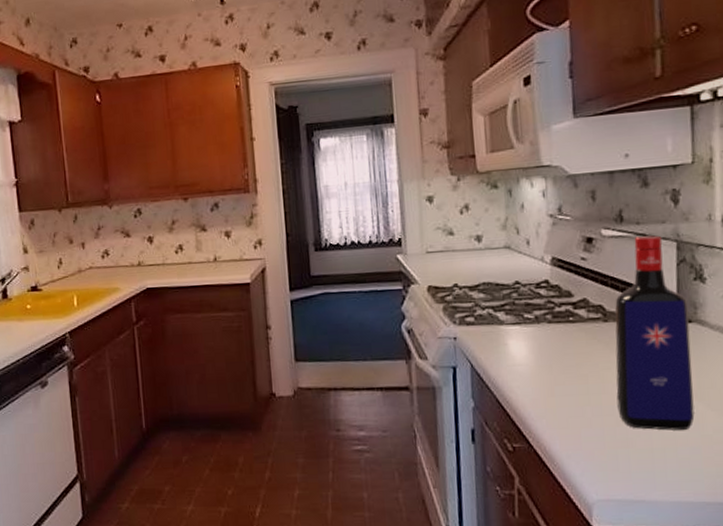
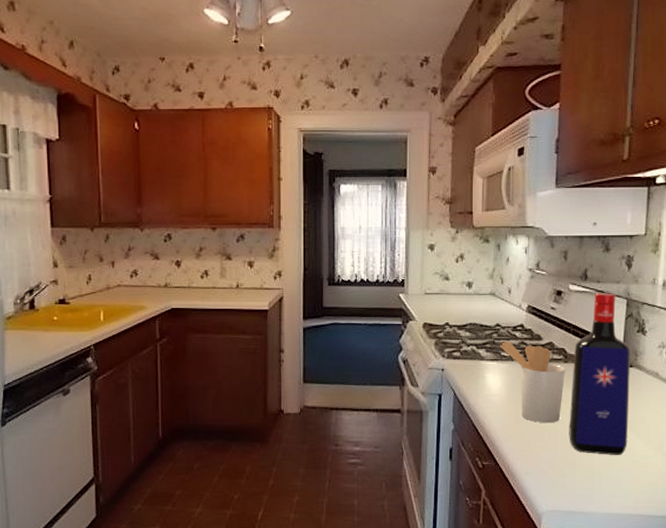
utensil holder: none [522,300,606,395] -> present [500,340,565,423]

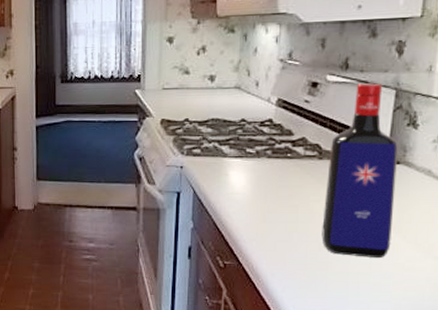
utensil holder: present [500,340,565,423] -> none [245,136,319,223]

